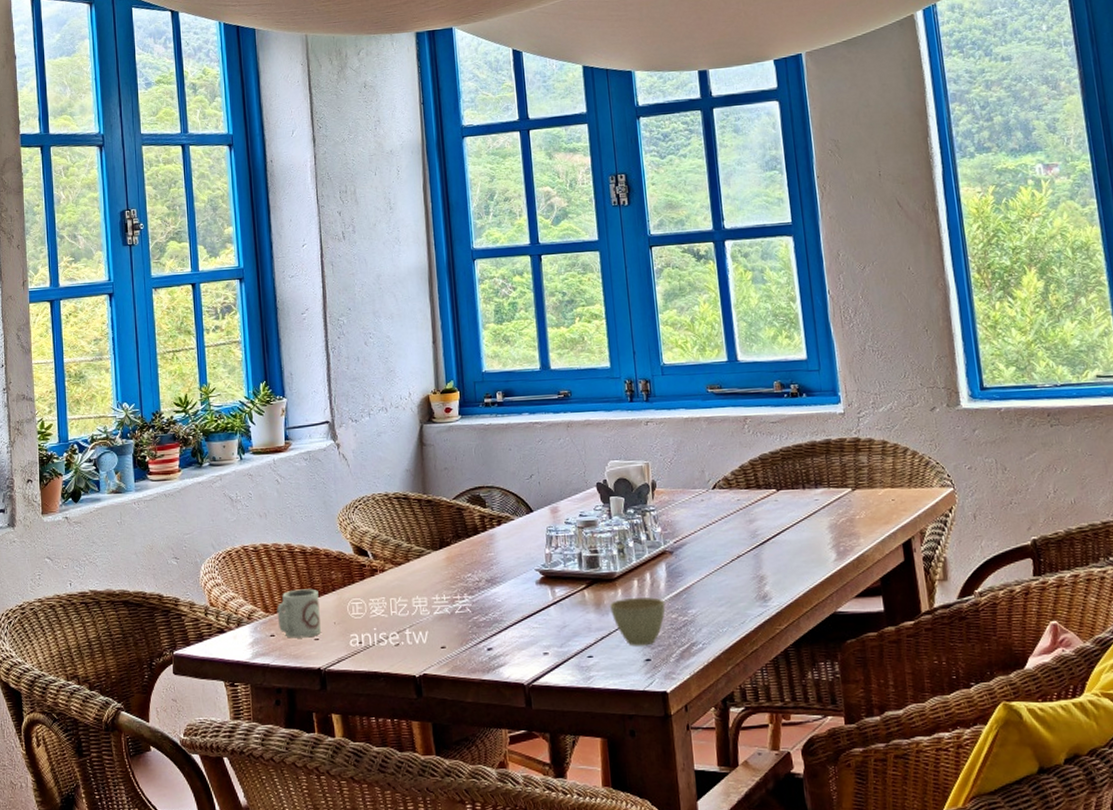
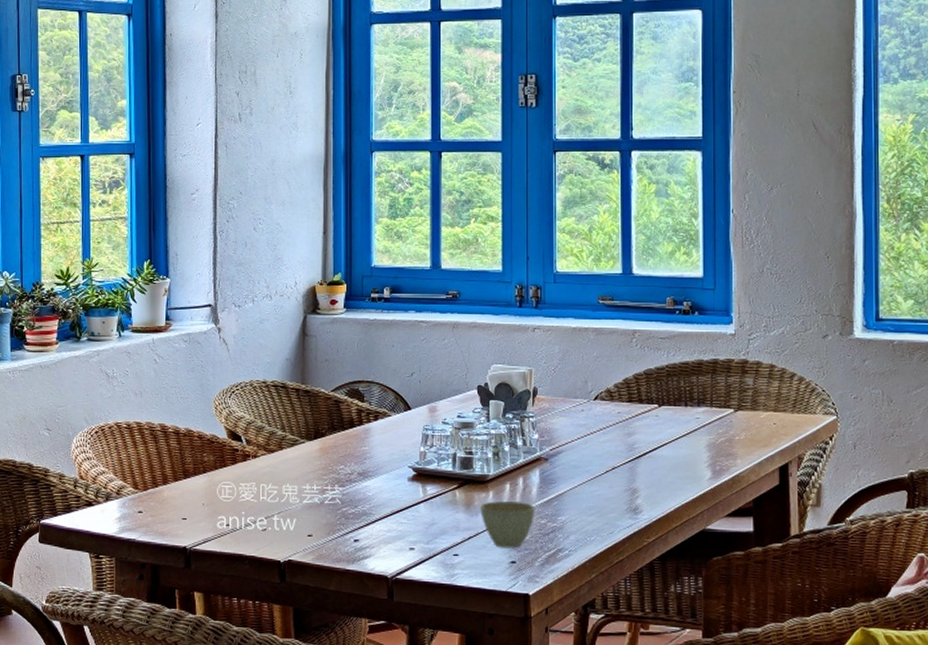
cup: present [277,588,321,639] -> none [146,469,189,517]

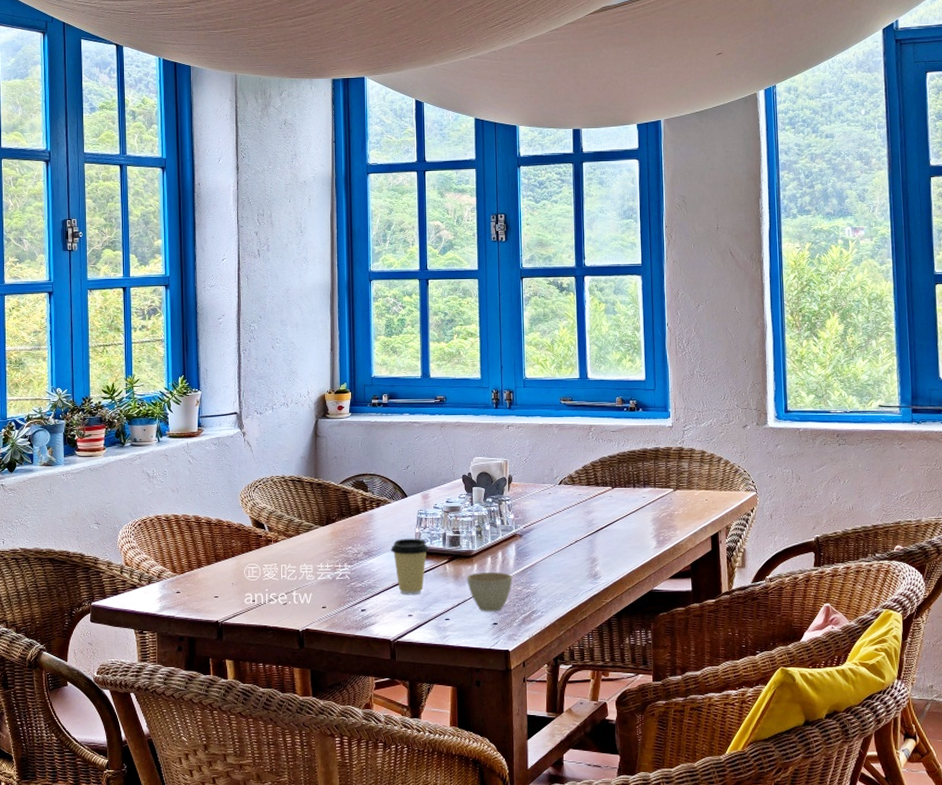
coffee cup: none [390,458,436,525] -> present [391,538,430,595]

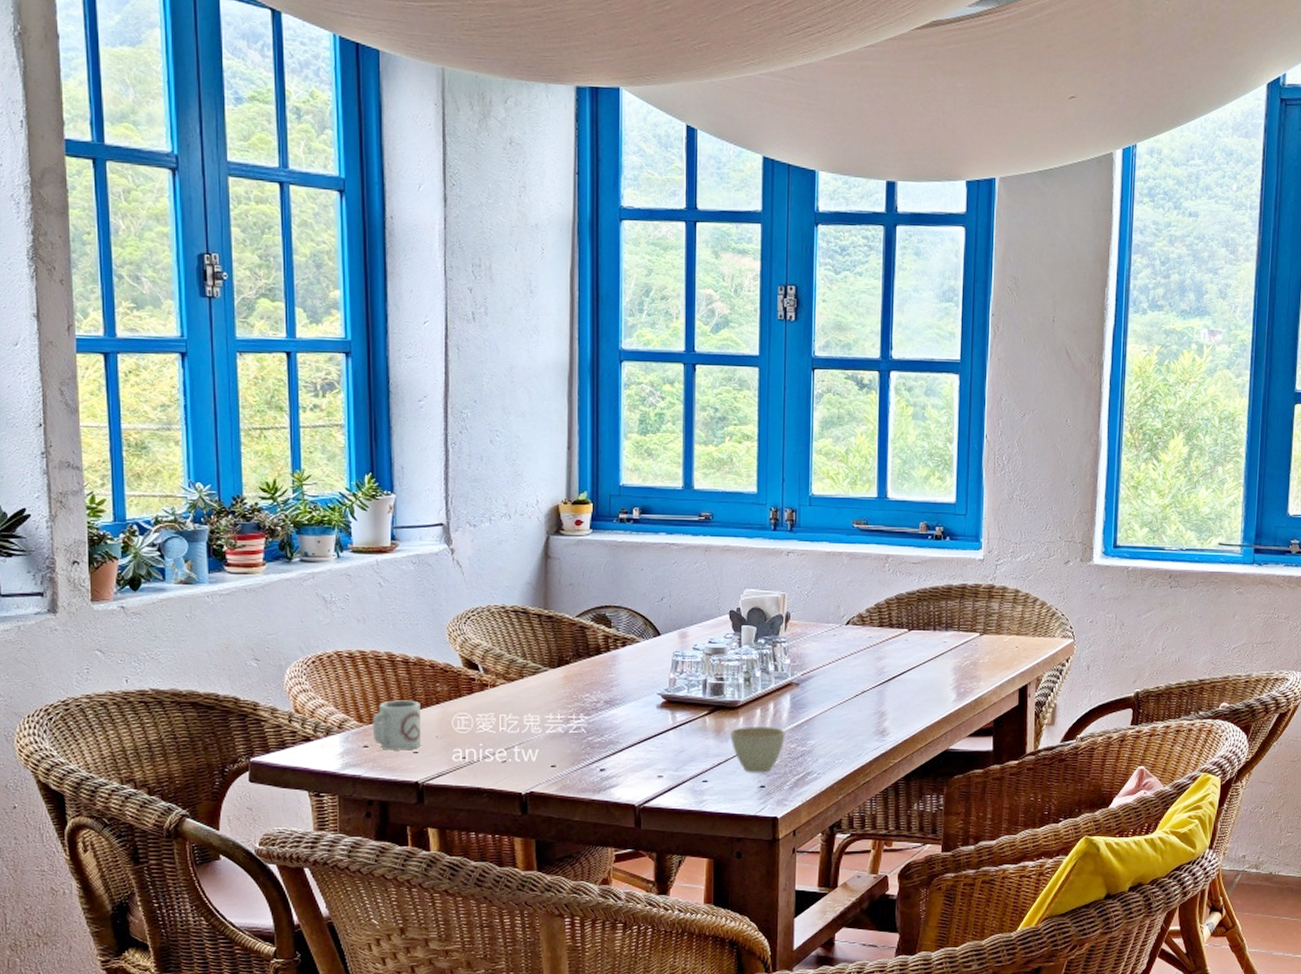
cup: none [183,554,220,595] -> present [372,700,421,750]
coffee cup: present [391,538,430,595] -> none [638,685,686,753]

